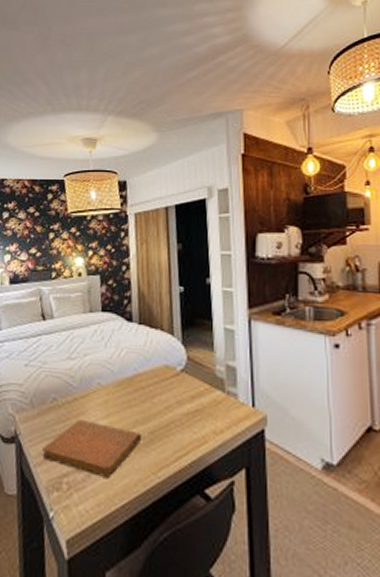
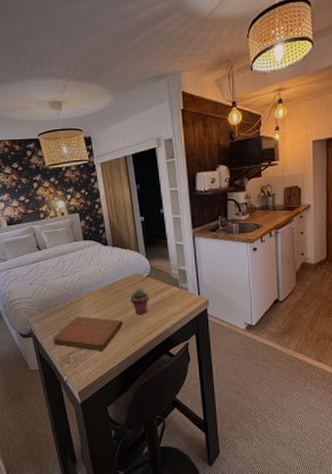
potted succulent: none [155,386,183,428] -> present [130,287,150,315]

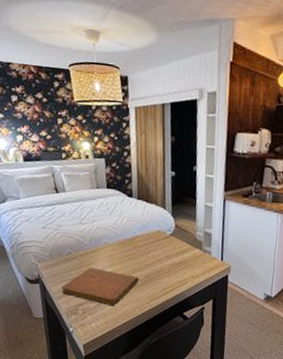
potted succulent: present [130,287,150,315] -> none [150,245,171,274]

